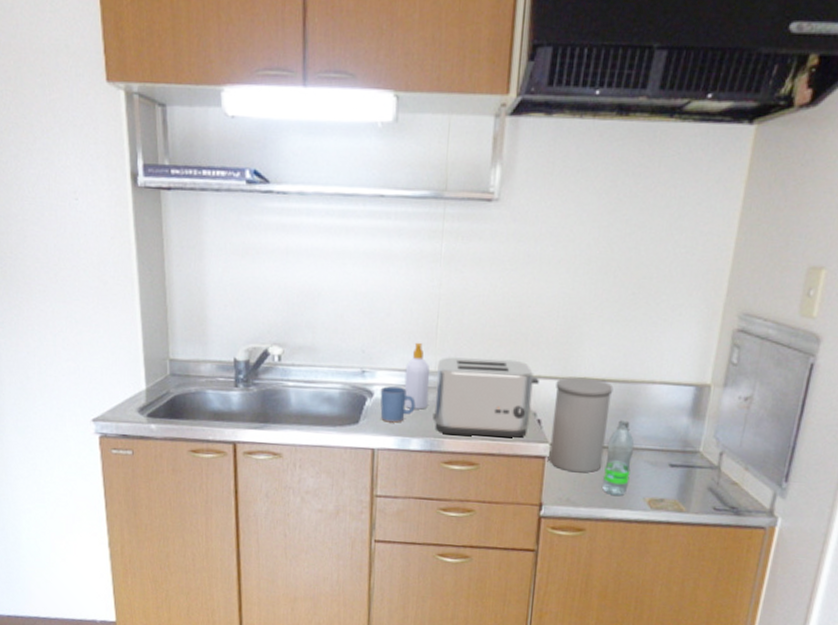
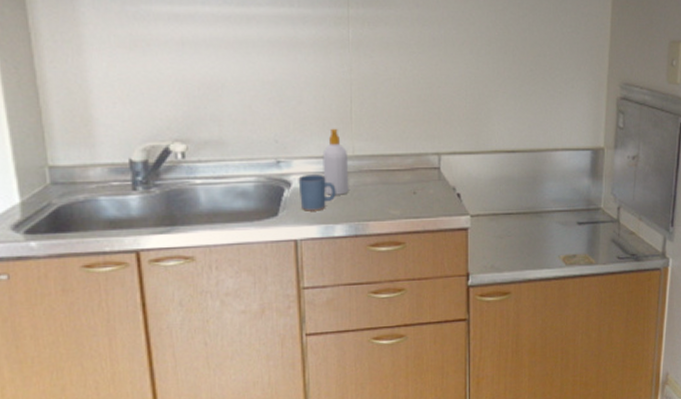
toaster: present [432,357,539,439] -> none [355,139,455,218]
canister: present [548,377,614,473] -> none [471,150,523,240]
bottle: present [603,420,635,497] -> none [522,187,546,258]

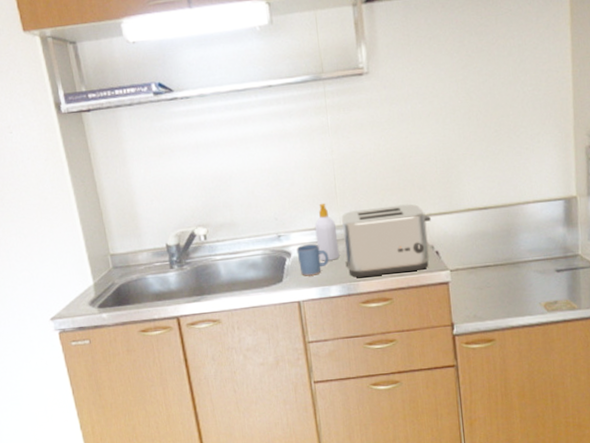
toaster: none [355,139,455,218] -> present [342,204,431,279]

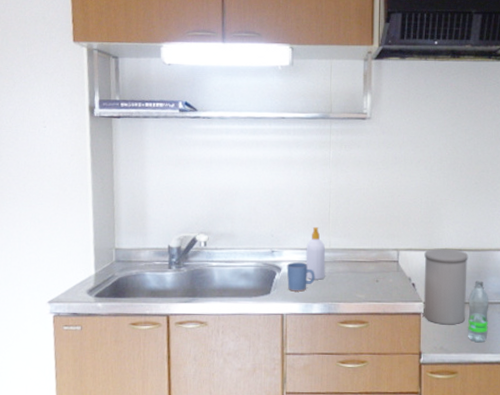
toaster: present [342,204,431,279] -> none [329,237,411,300]
canister: none [445,208,499,292] -> present [423,248,468,325]
bottle: none [499,239,525,306] -> present [468,281,489,343]

